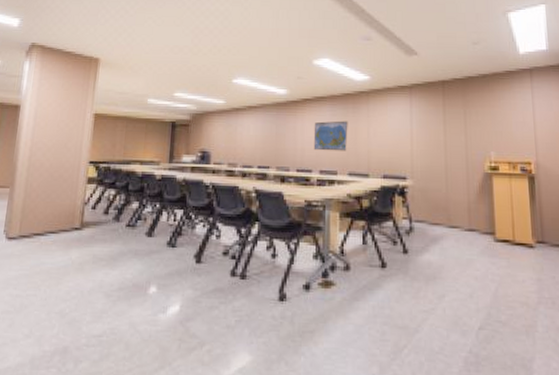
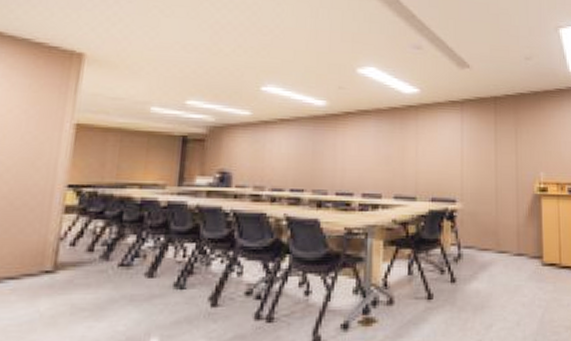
world map: present [313,120,348,151] -> none [355,137,395,172]

